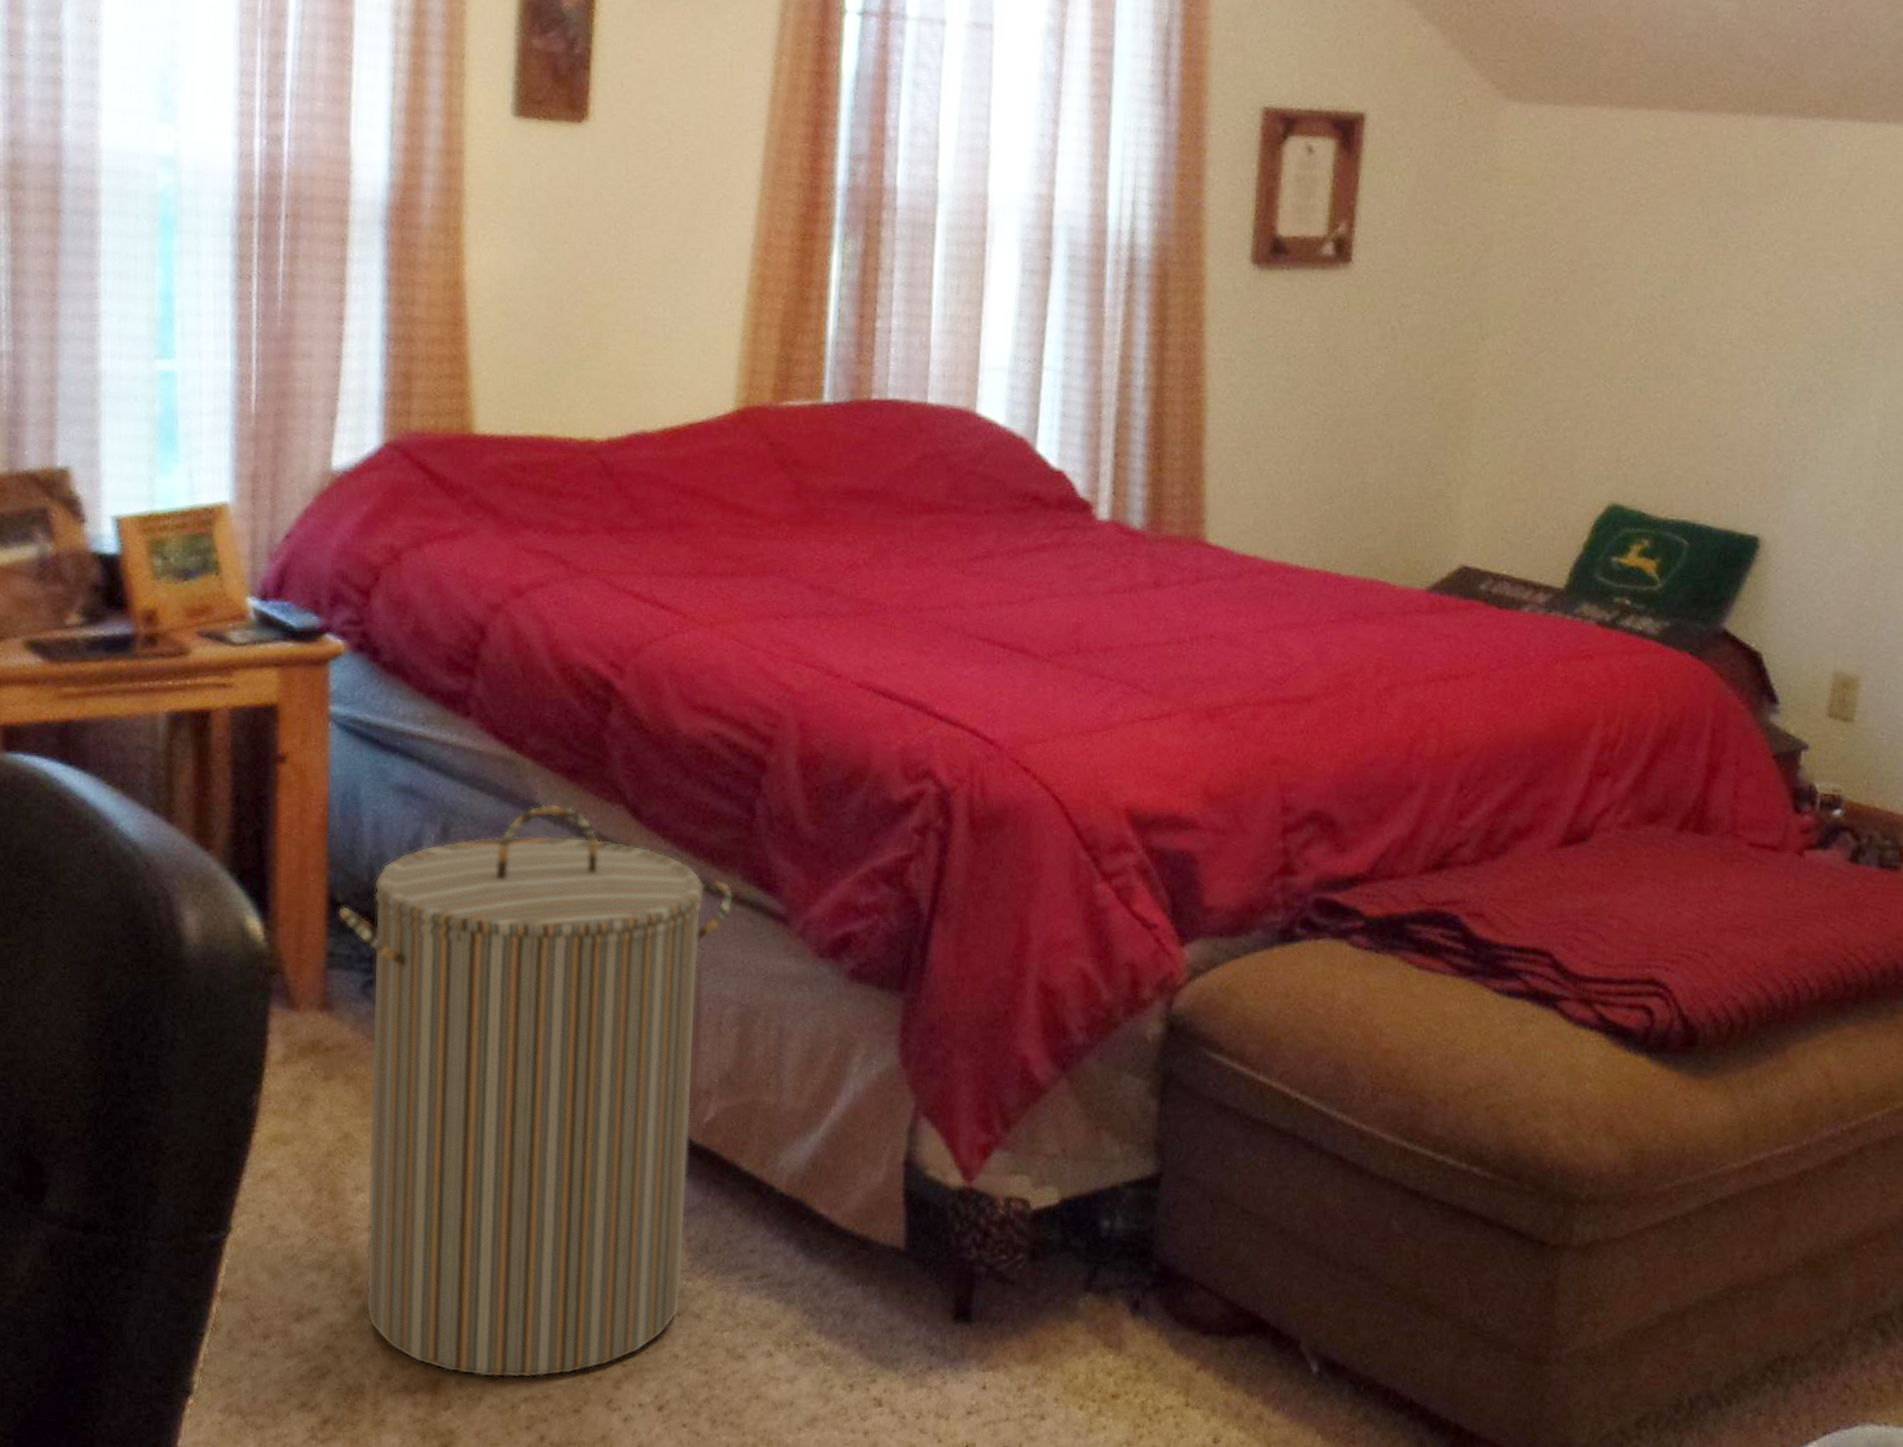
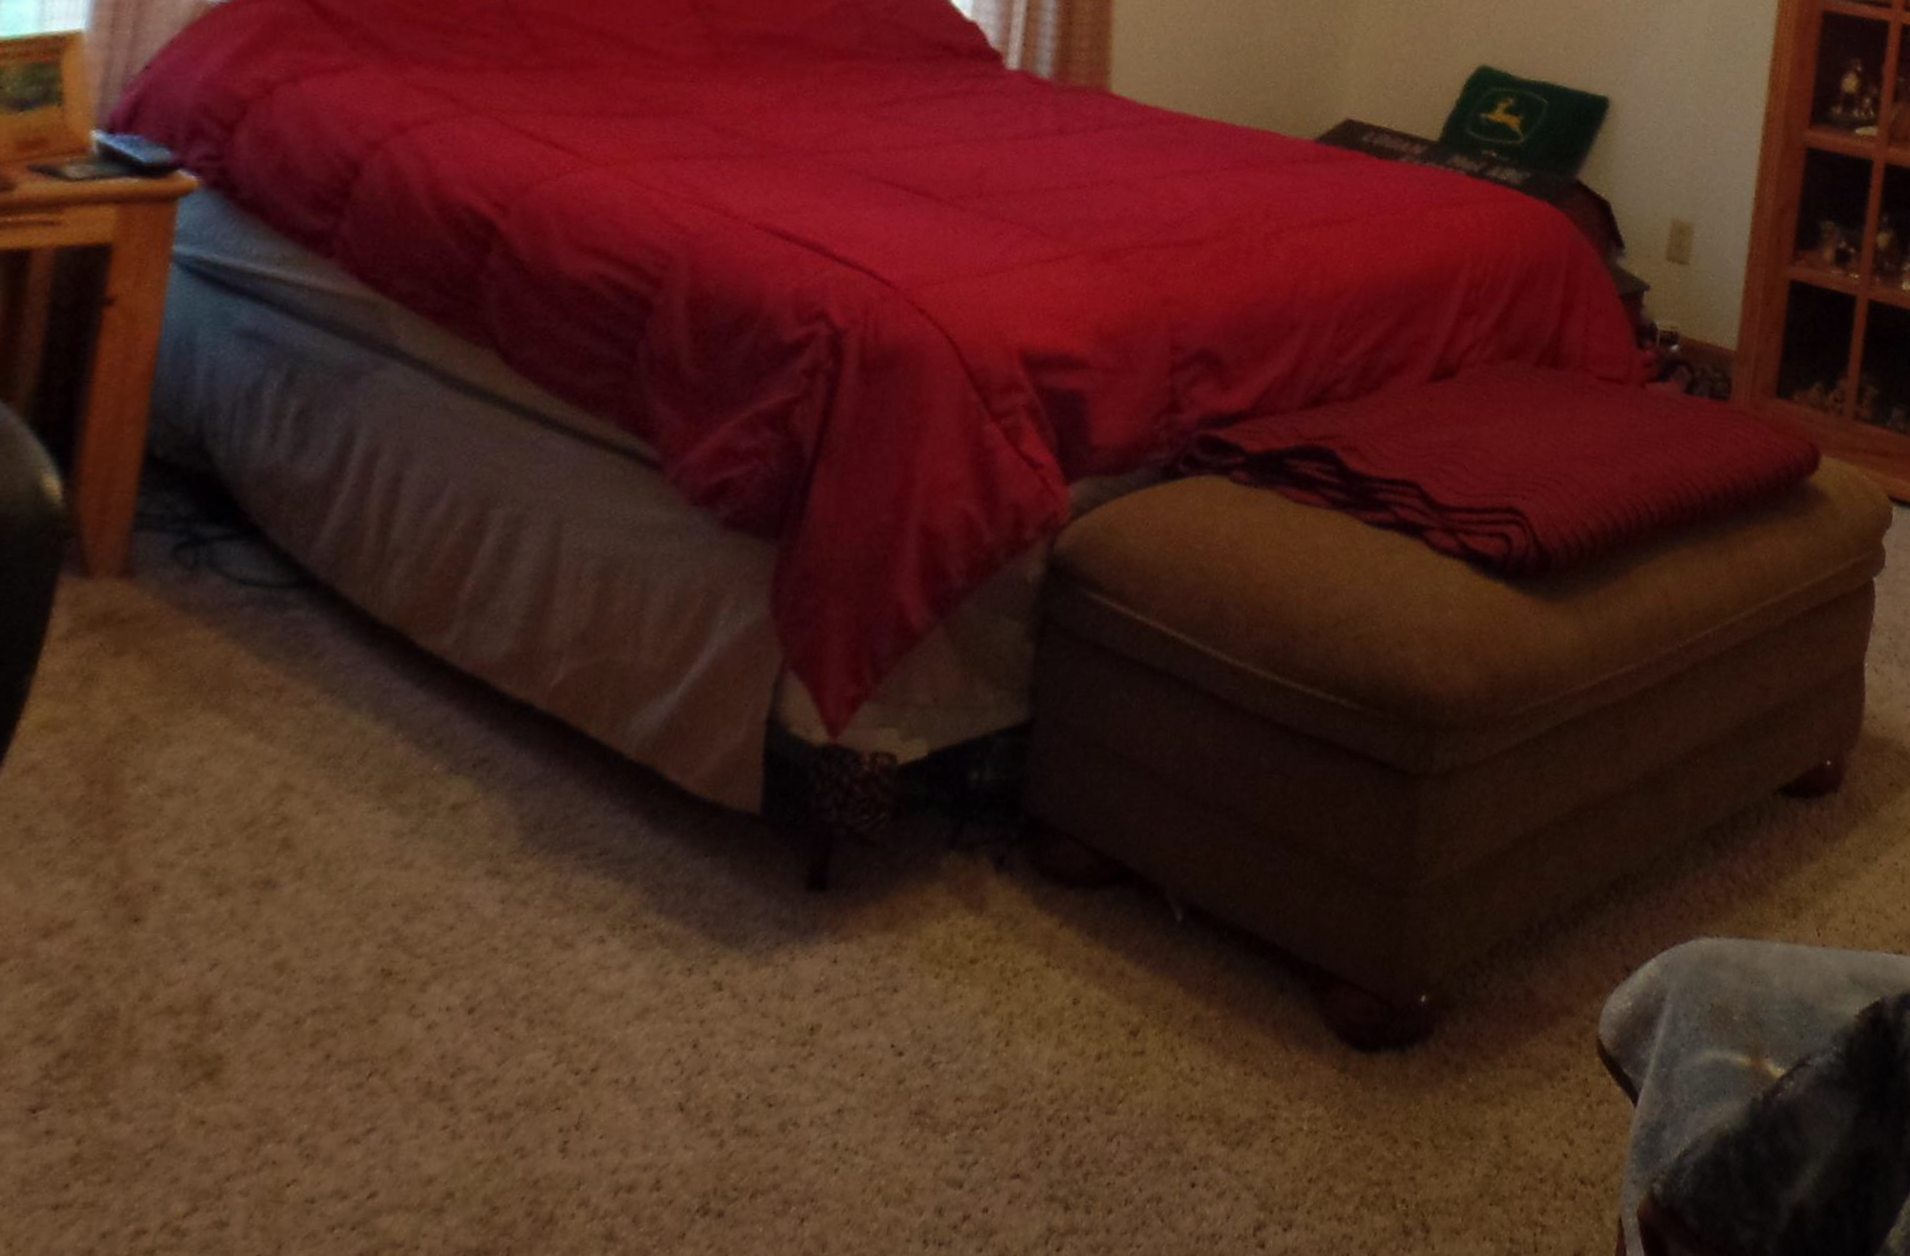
laundry hamper: present [337,803,734,1378] -> none [131,348,606,990]

